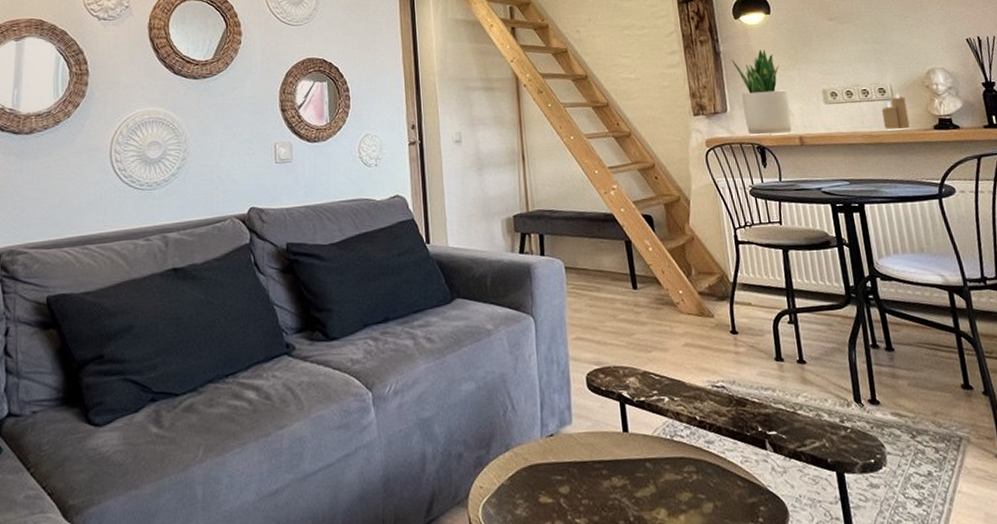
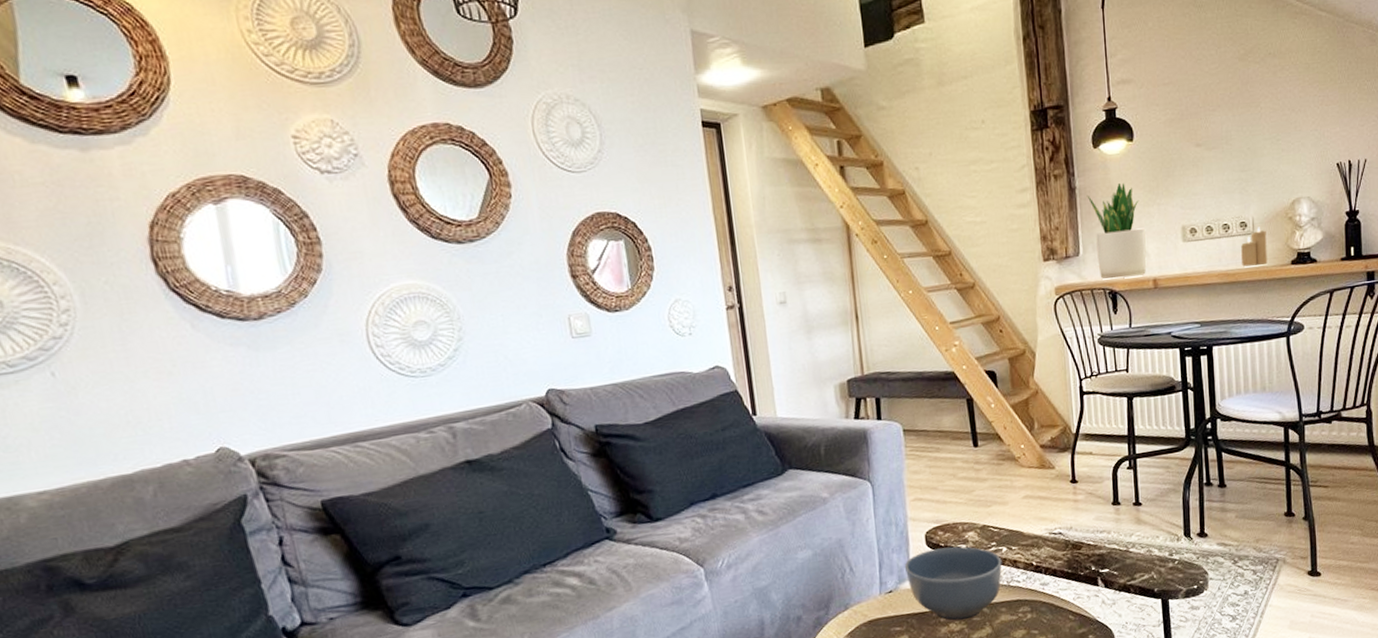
bowl: none [565,391,665,474] -> present [904,546,1002,621]

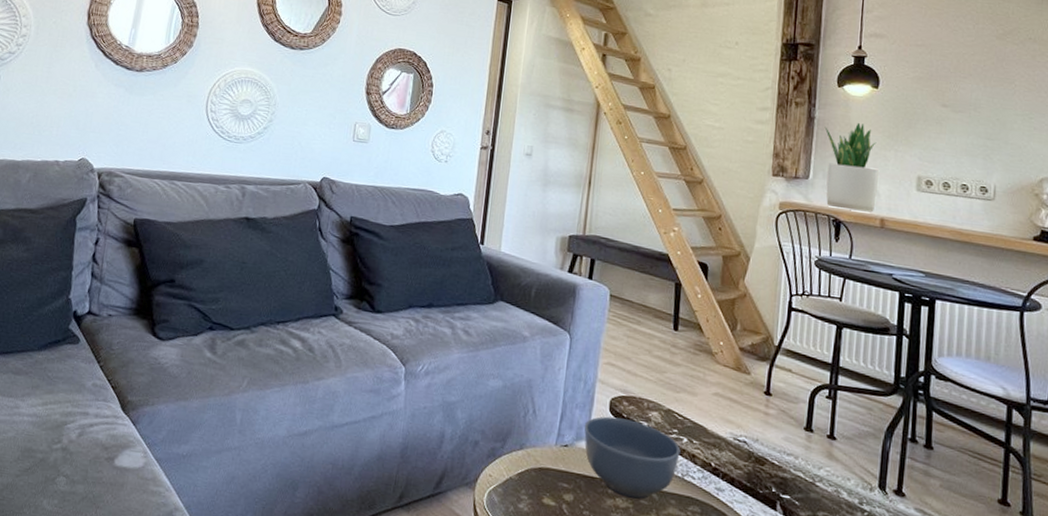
candle: present [1241,227,1268,267] -> none [978,195,1008,233]

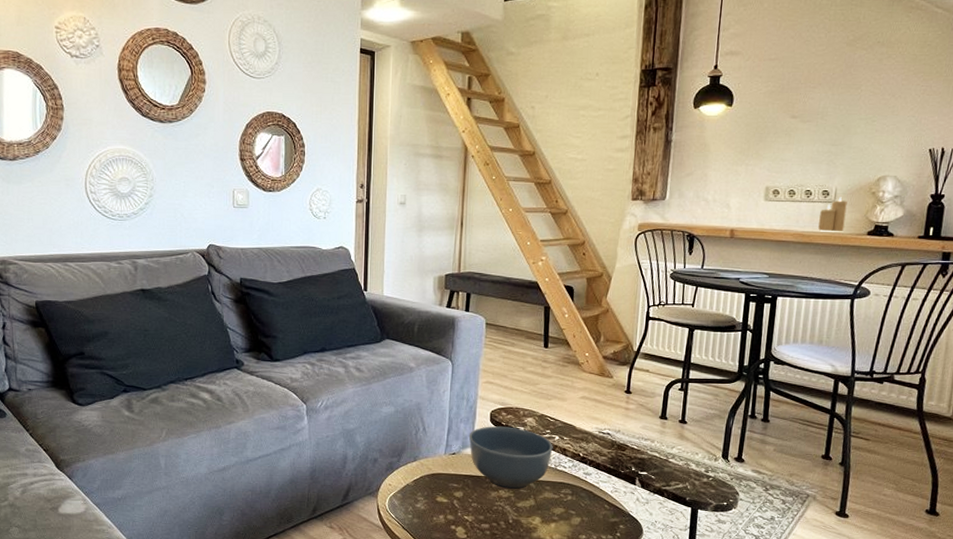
planter: present [824,123,879,213] -> none [681,142,730,225]
candle: none [978,195,1008,233] -> present [818,197,848,231]

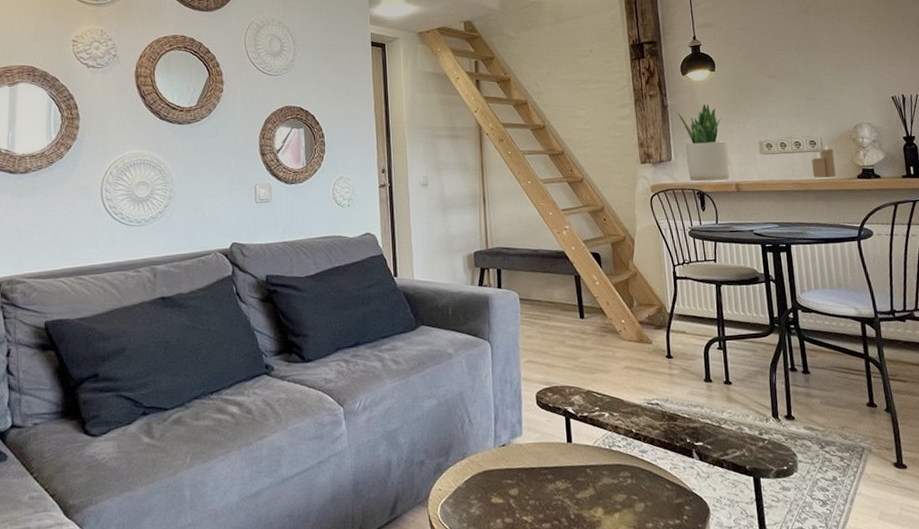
bowl: present [468,426,553,489] -> none [517,407,605,479]
planter: none [681,142,730,225] -> present [677,104,730,182]

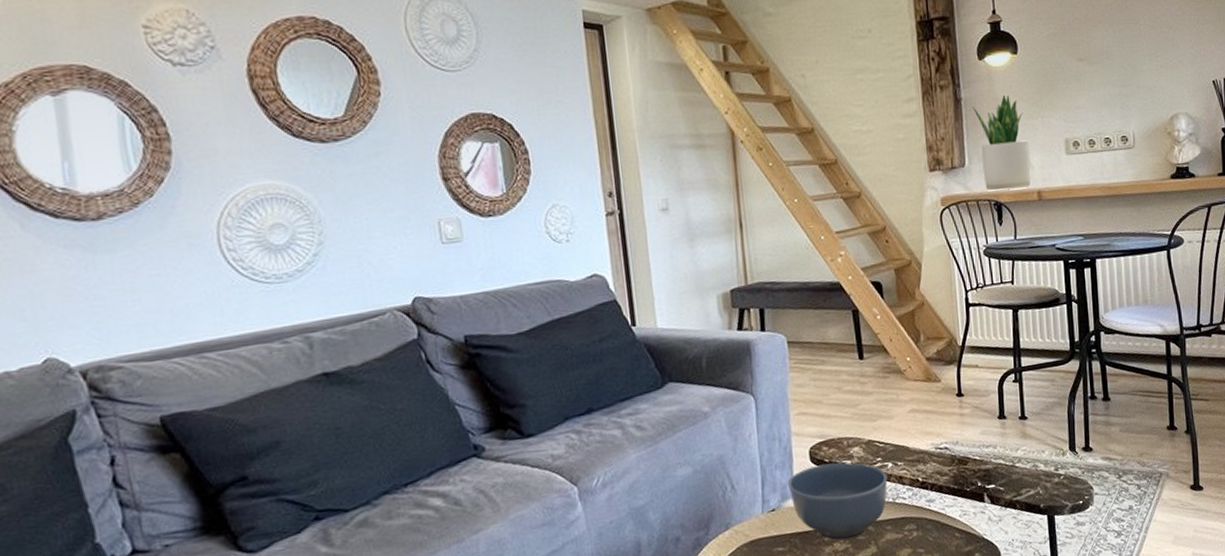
bowl: none [517,407,605,479] -> present [787,462,888,540]
candle: present [812,145,836,178] -> none [1122,141,1148,180]

